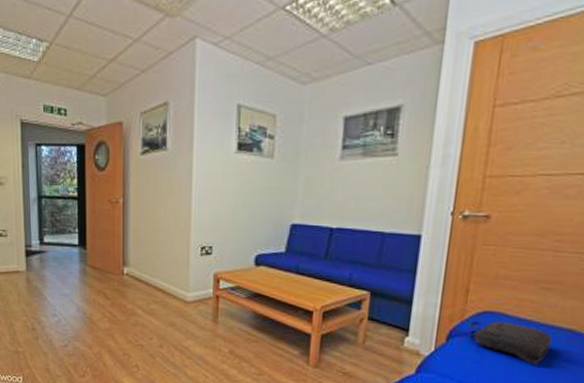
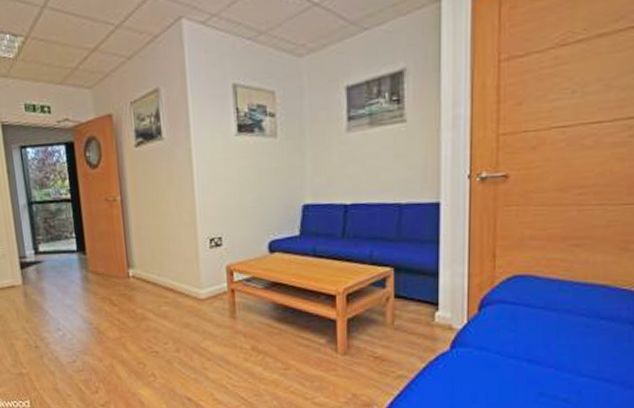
laptop bag: present [468,321,553,365] -> none [500,284,587,327]

